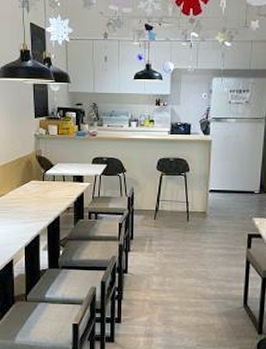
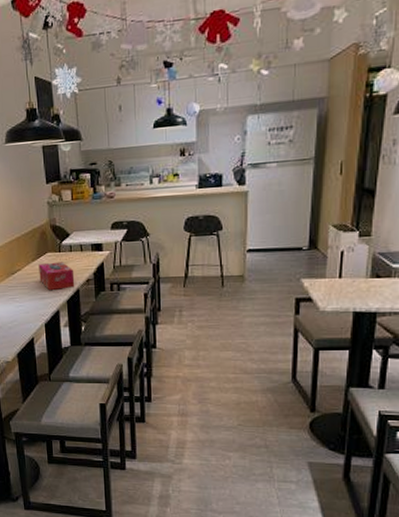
tissue box: none [22,189,56,215] -> present [38,262,75,290]

